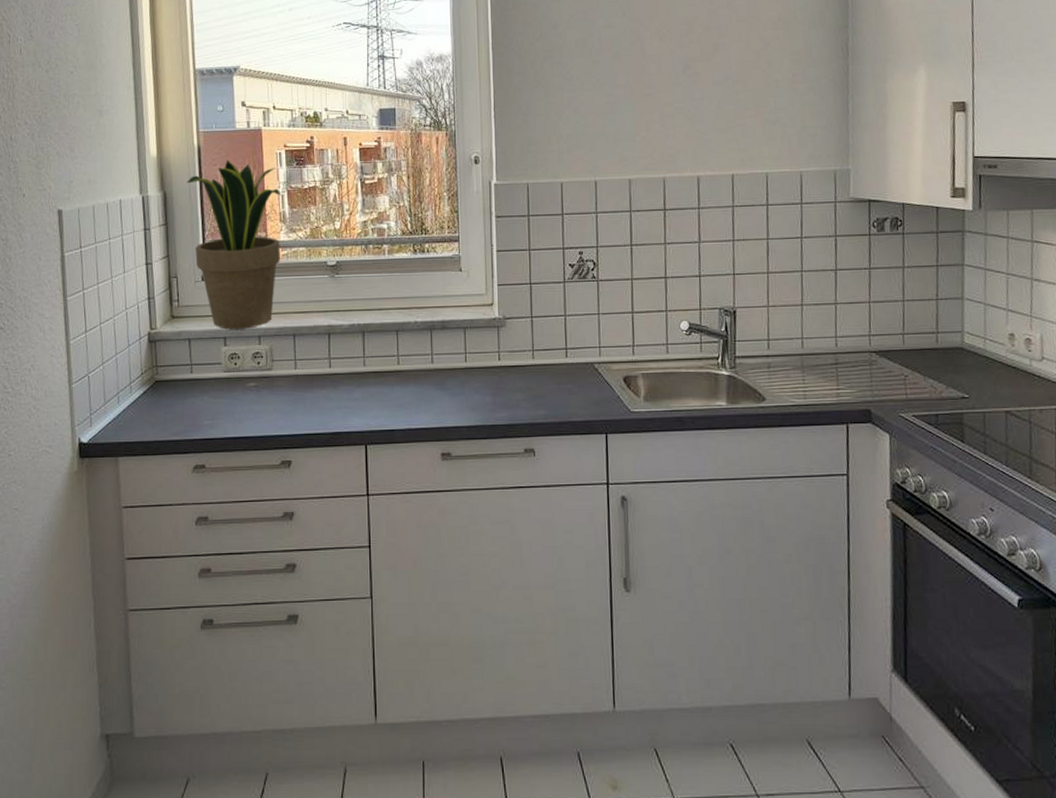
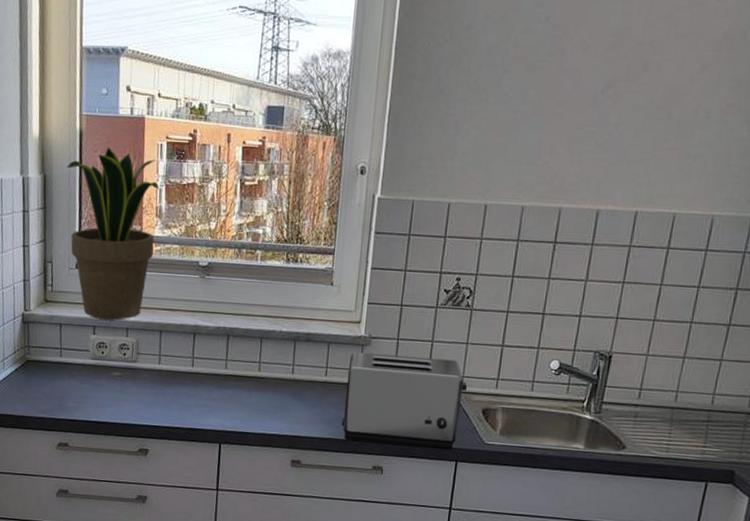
toaster: none [487,331,606,426] -> present [341,351,468,450]

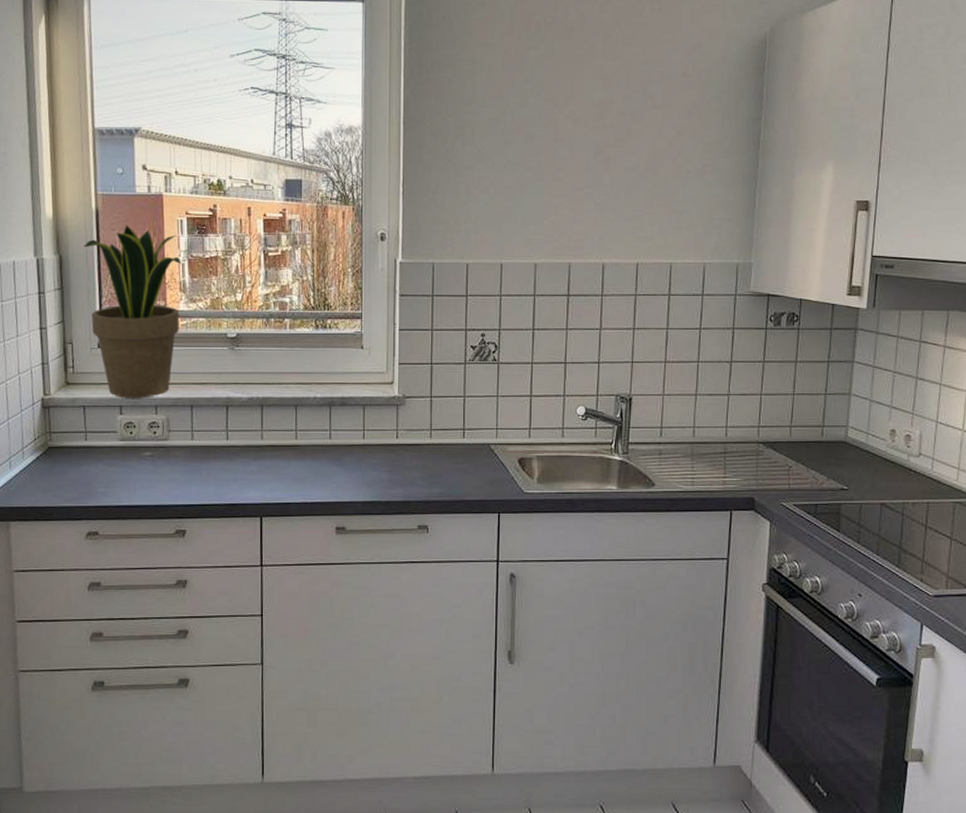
toaster: present [341,351,468,450] -> none [383,412,502,503]

